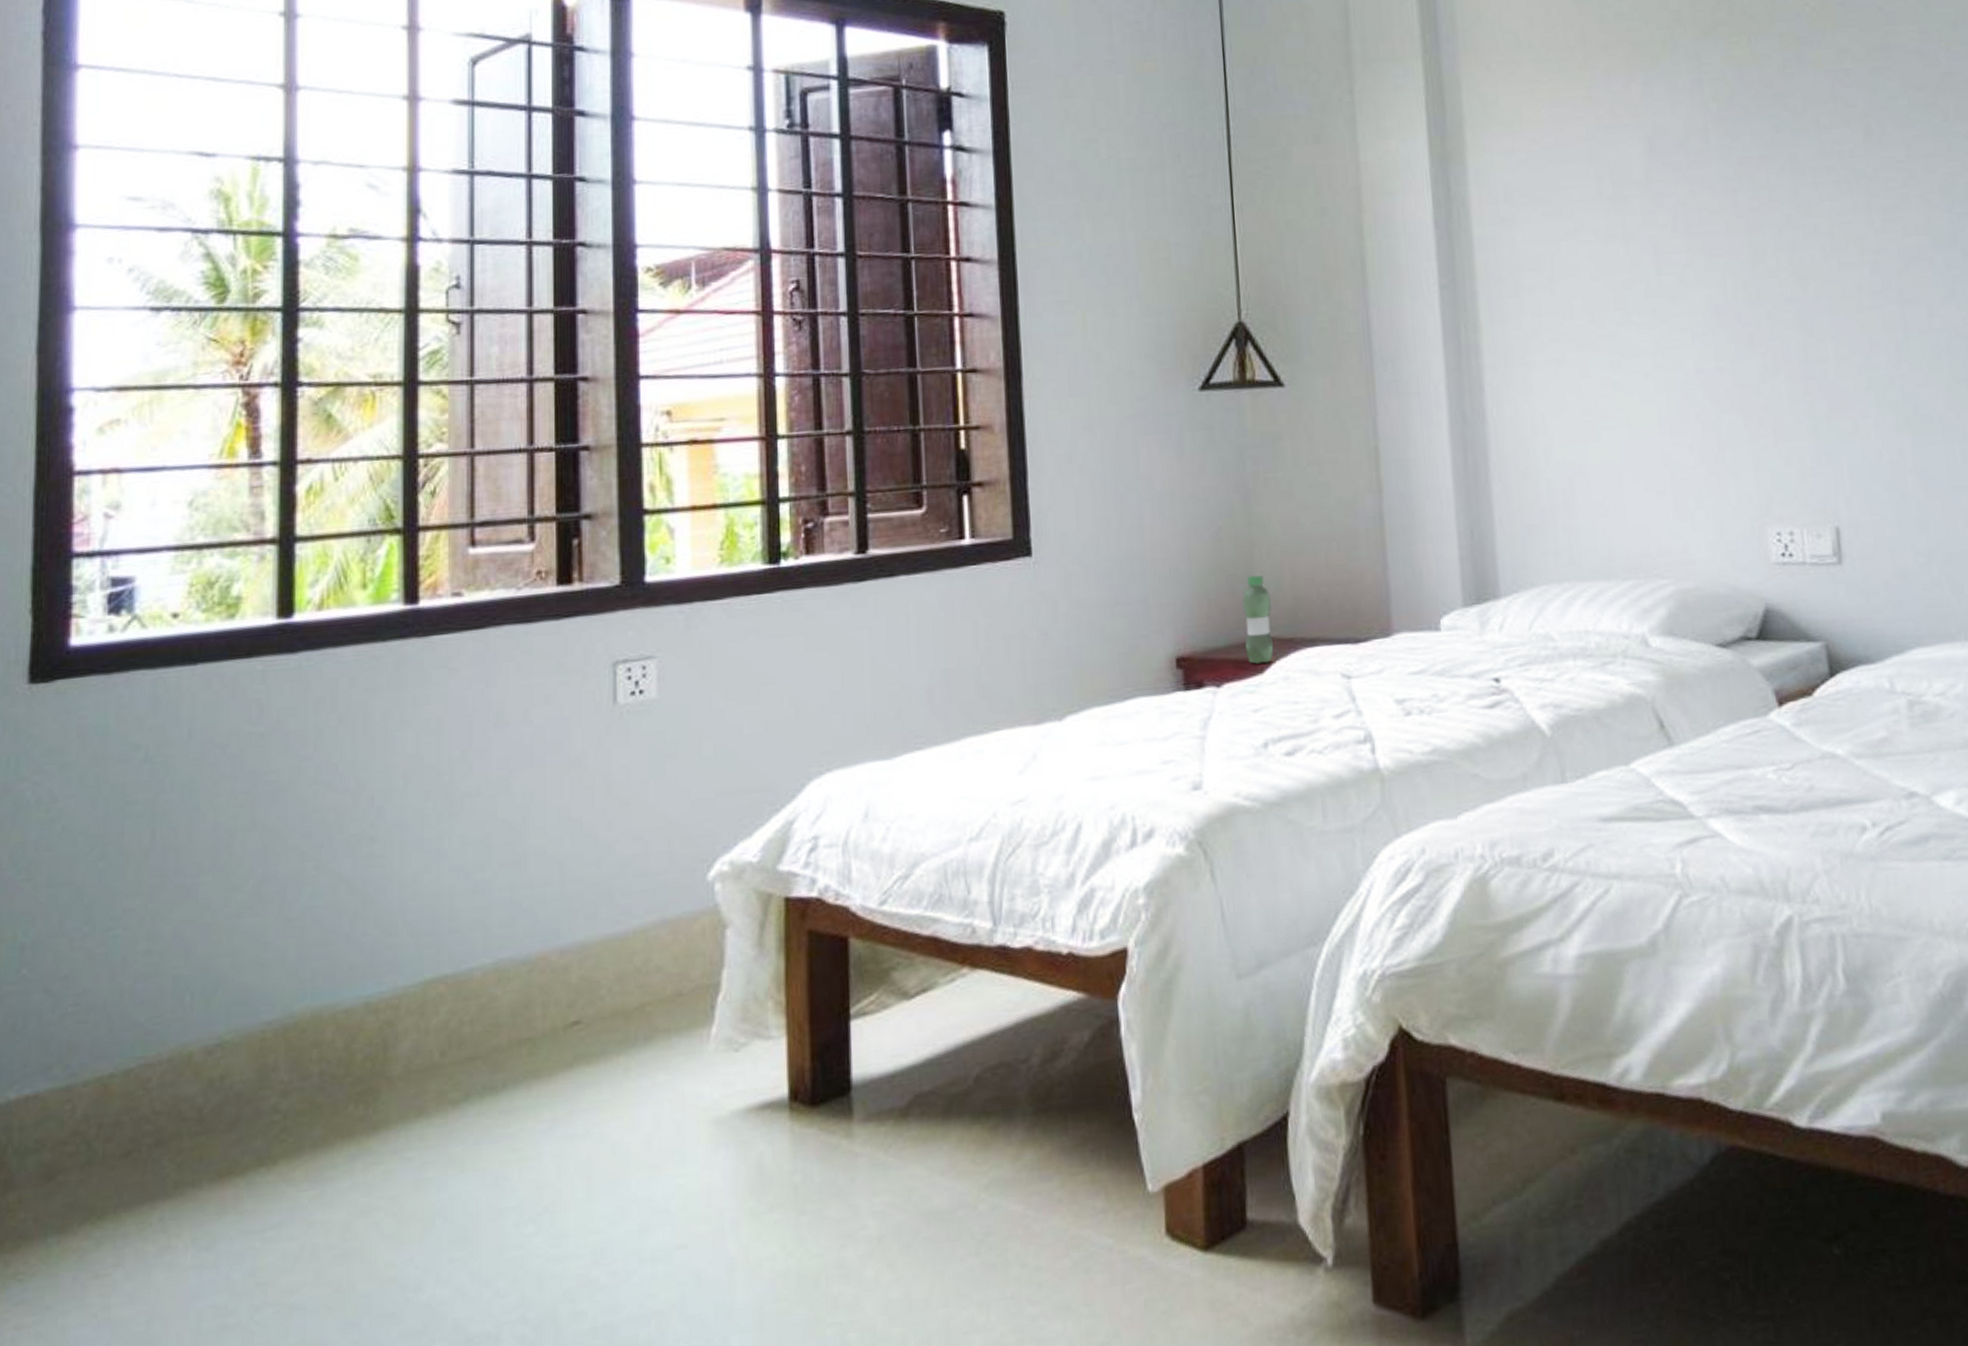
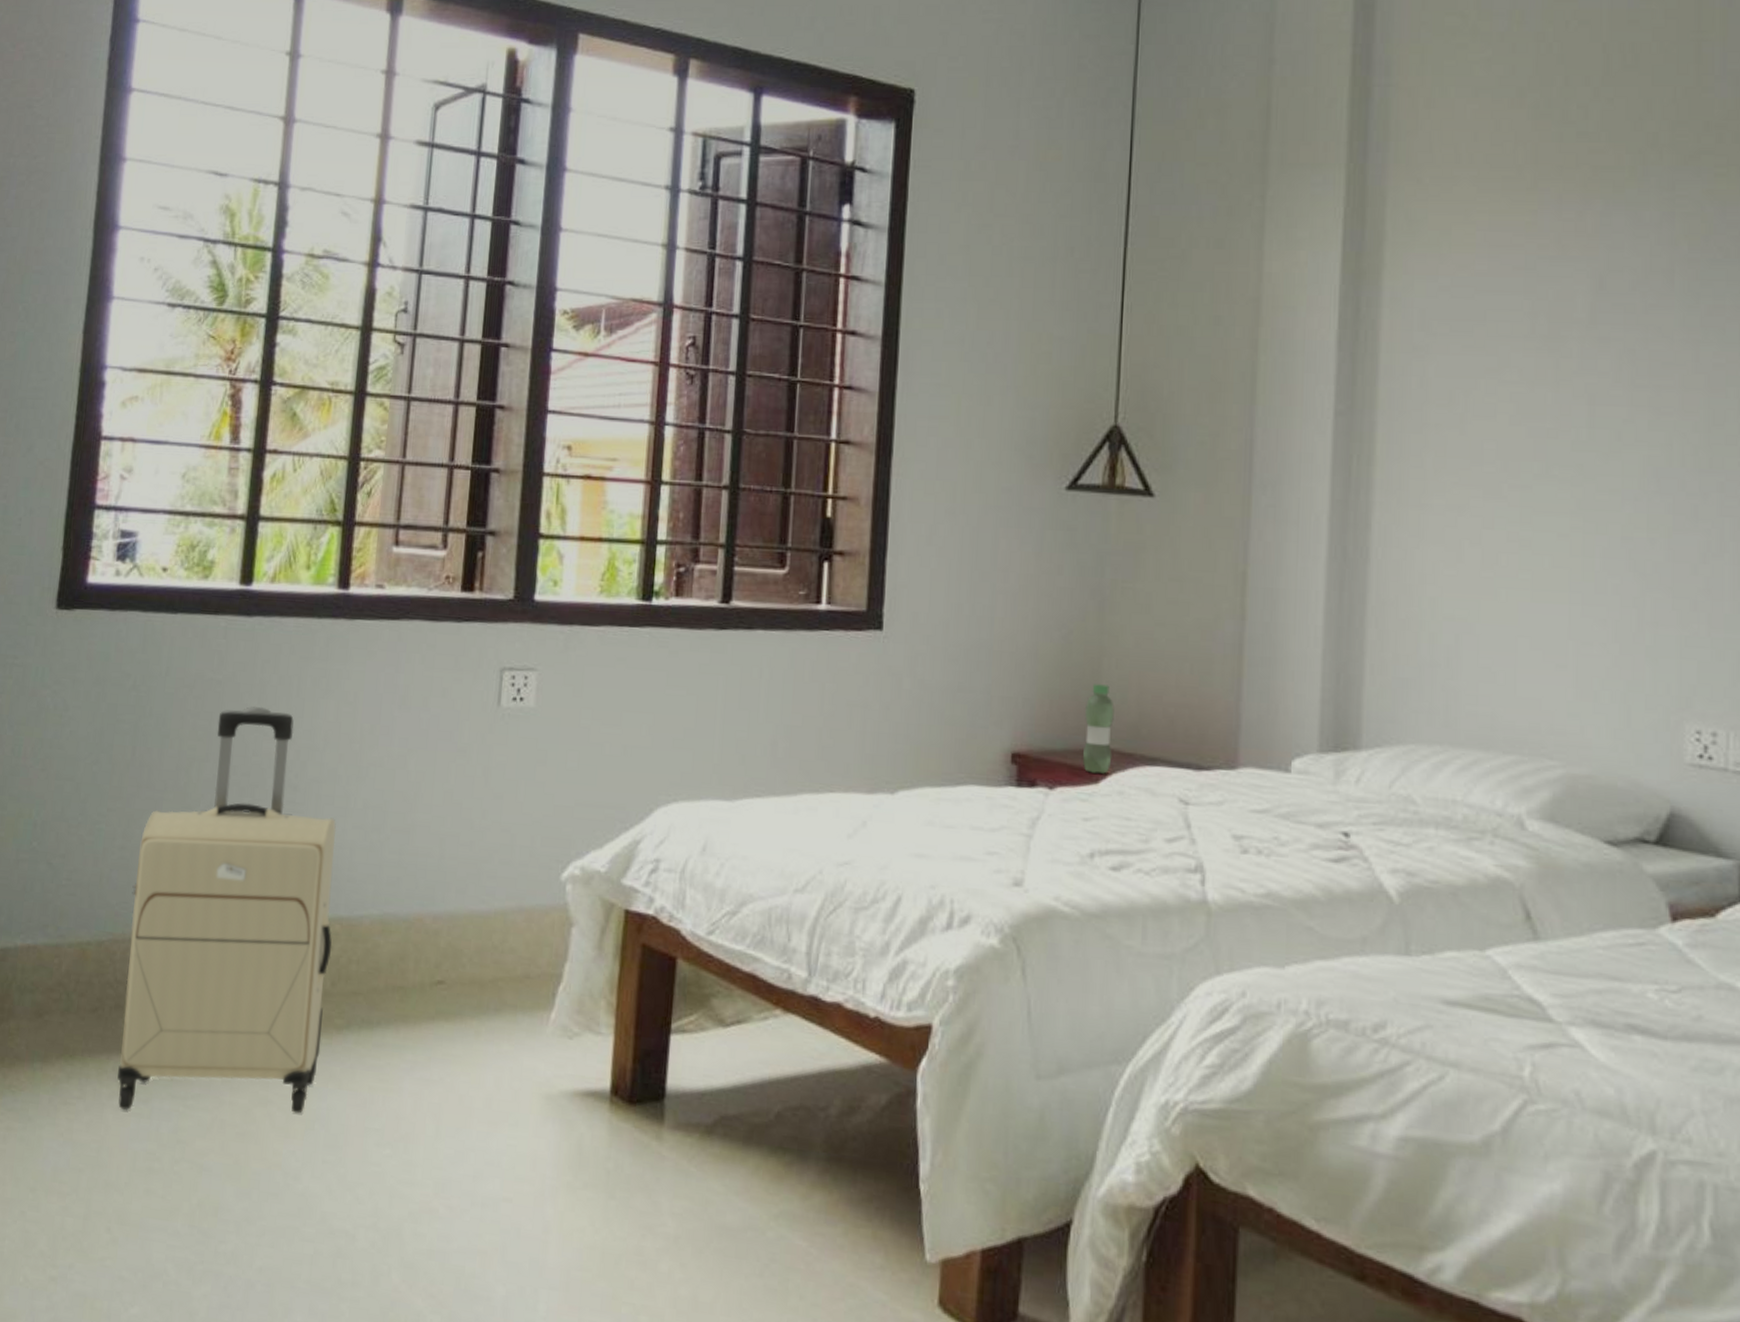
suitcase: none [166,753,437,1265] -> present [117,706,337,1114]

